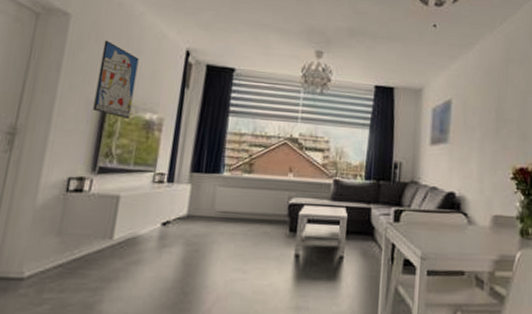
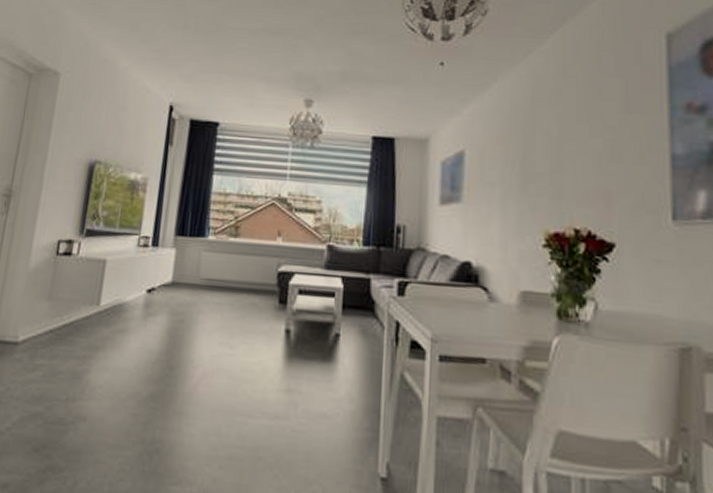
wall art: present [93,40,139,118] -> none [80,98,124,179]

